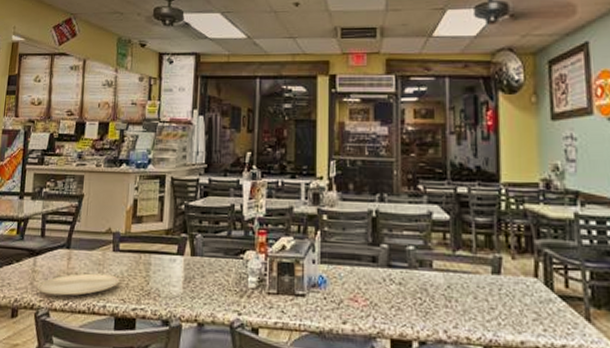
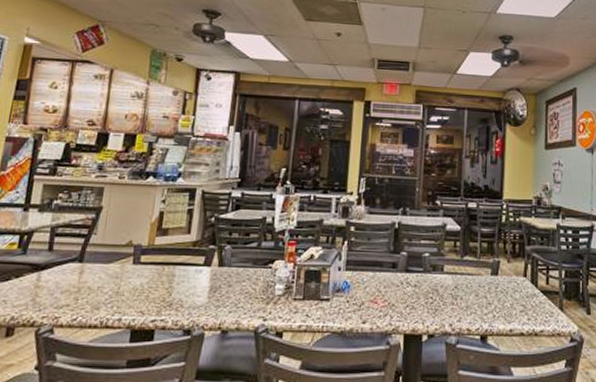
plate: present [37,273,119,296] -> none [40,286,139,311]

